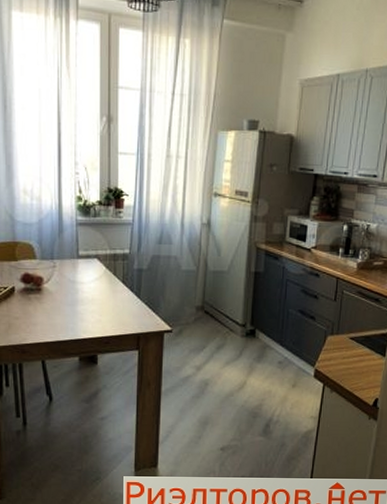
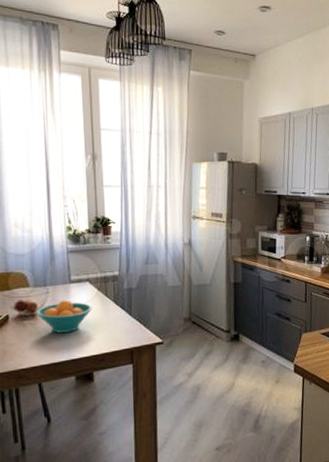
fruit bowl: none [42,276,99,311] -> present [36,300,92,333]

